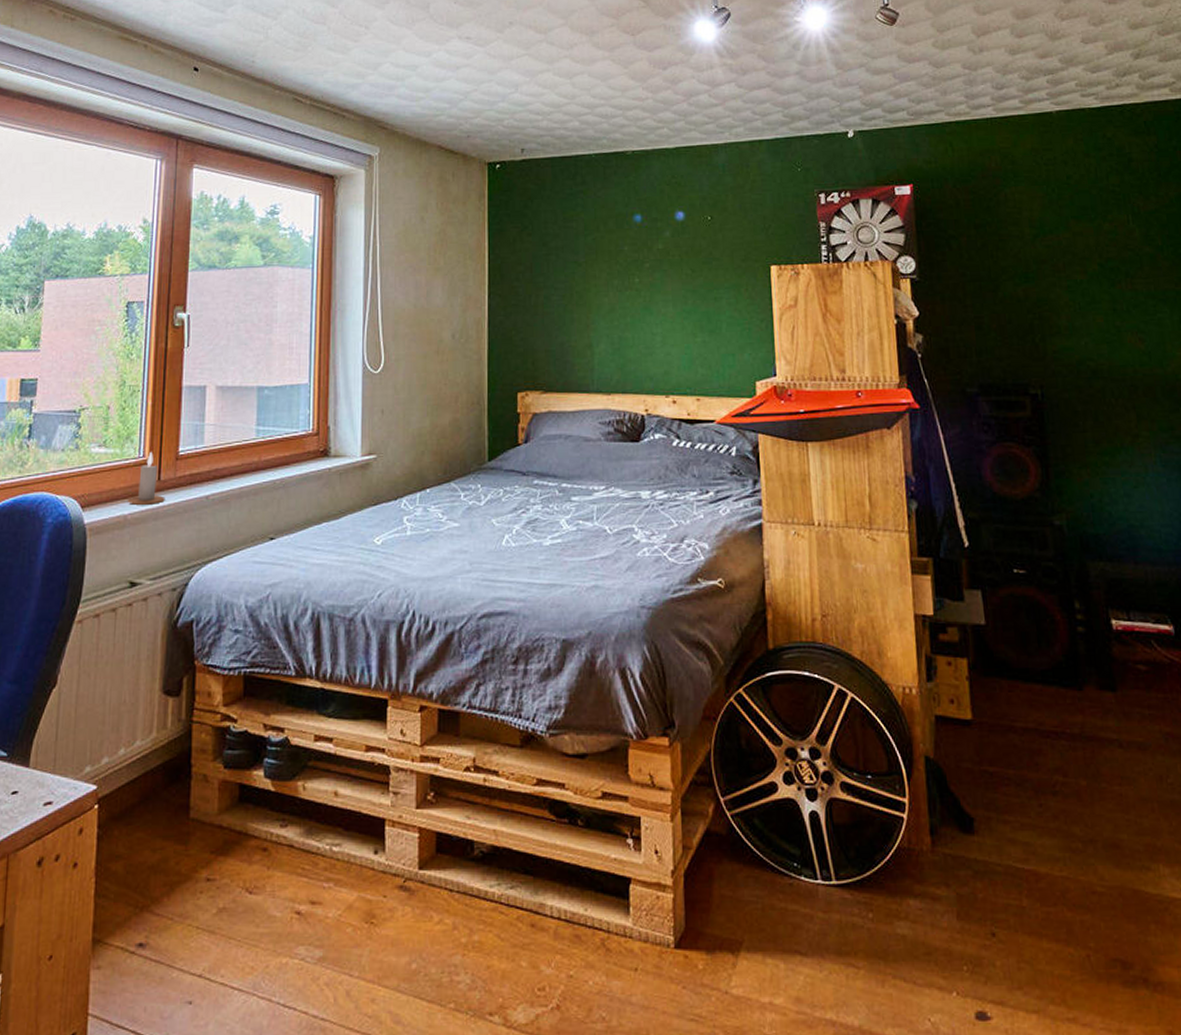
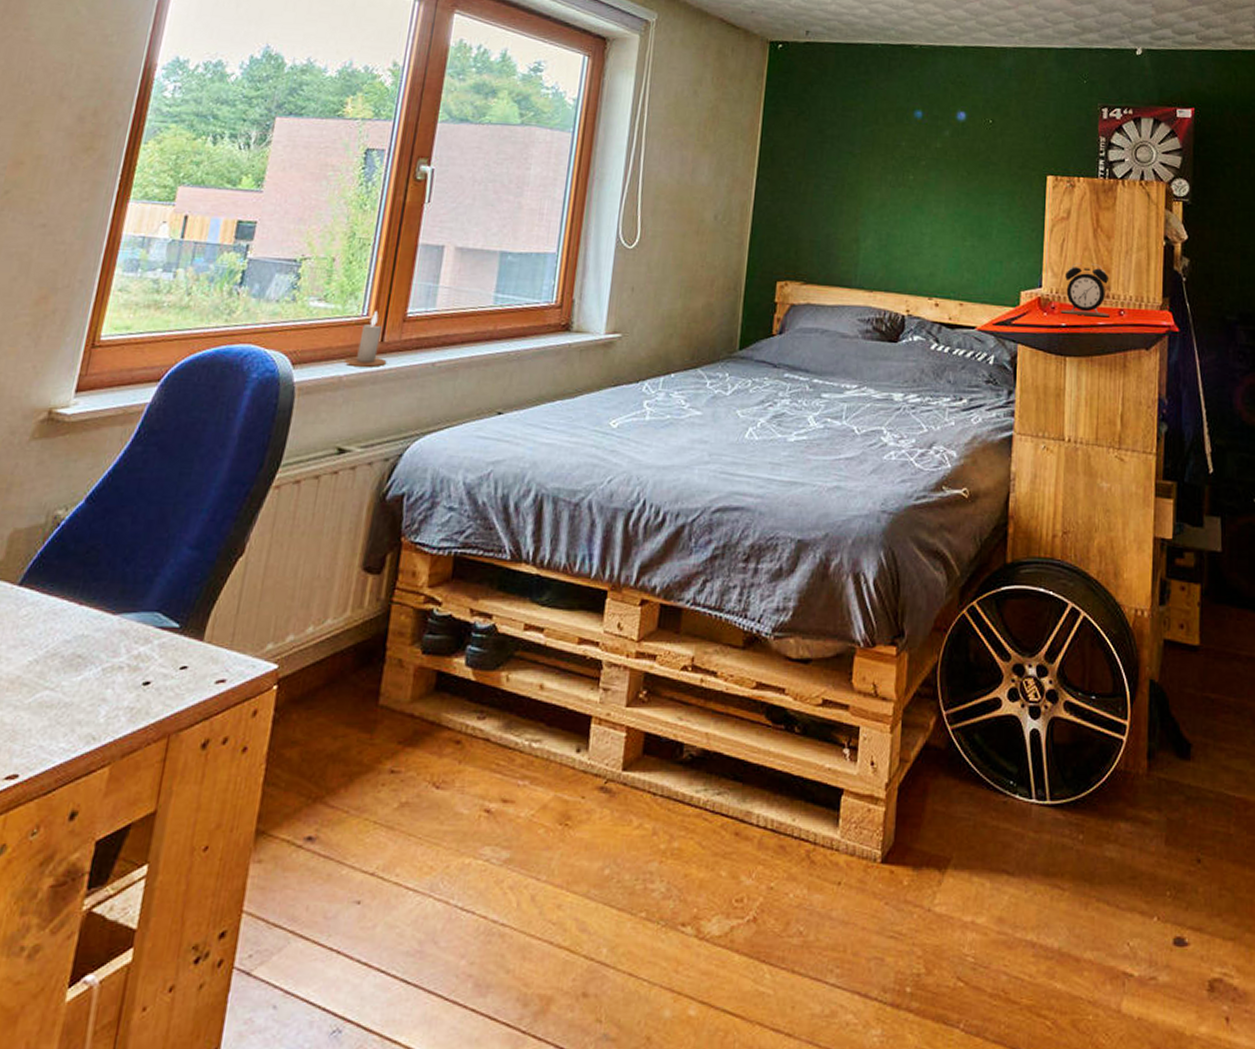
alarm clock: none [797,348,847,401] -> present [1060,263,1110,318]

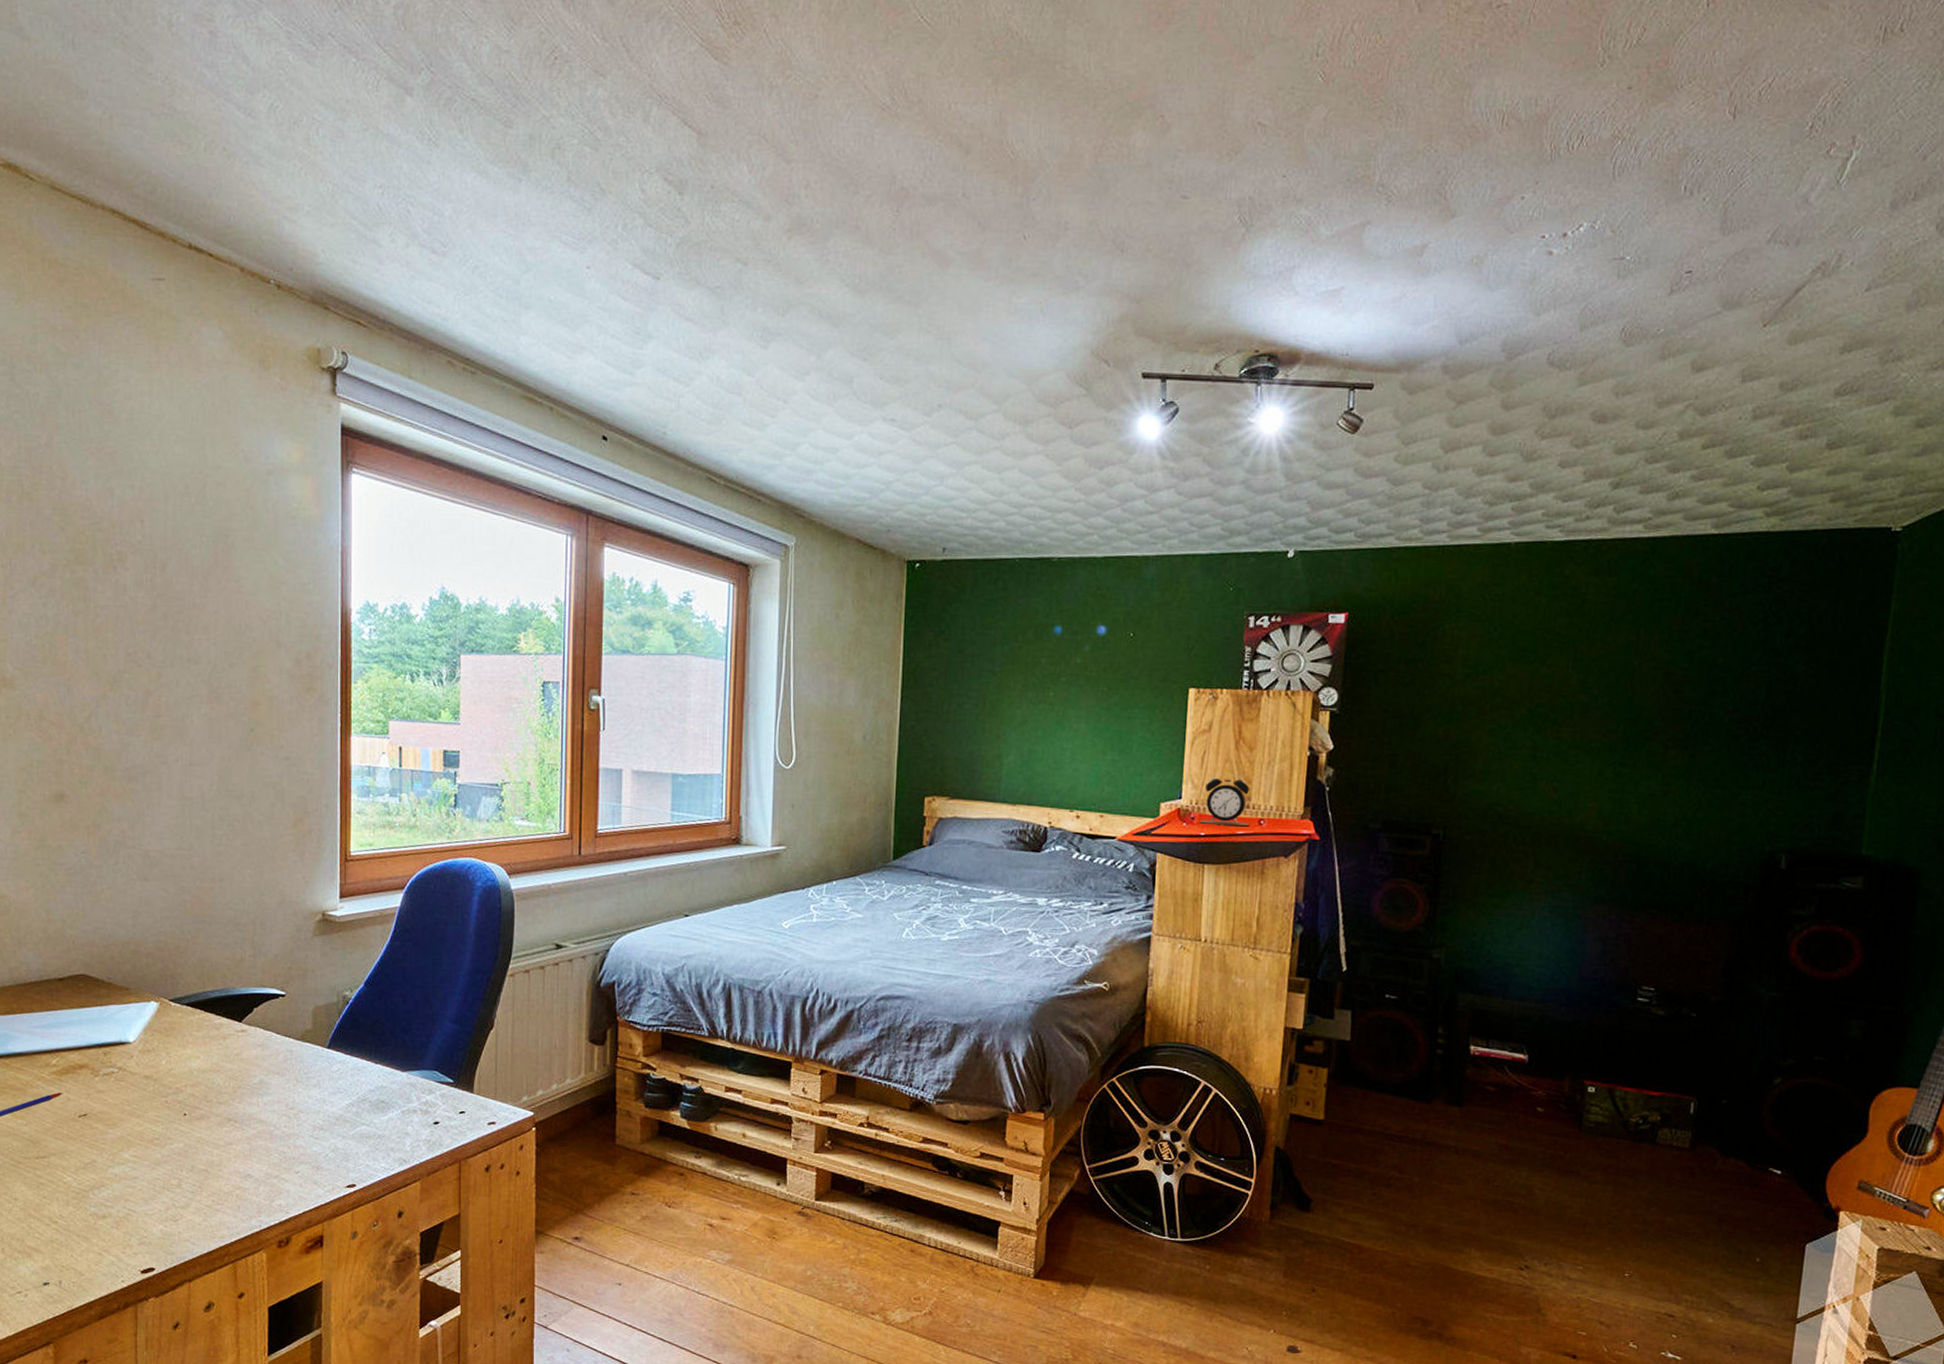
candle: present [344,311,387,367] -> none [550,828,586,877]

